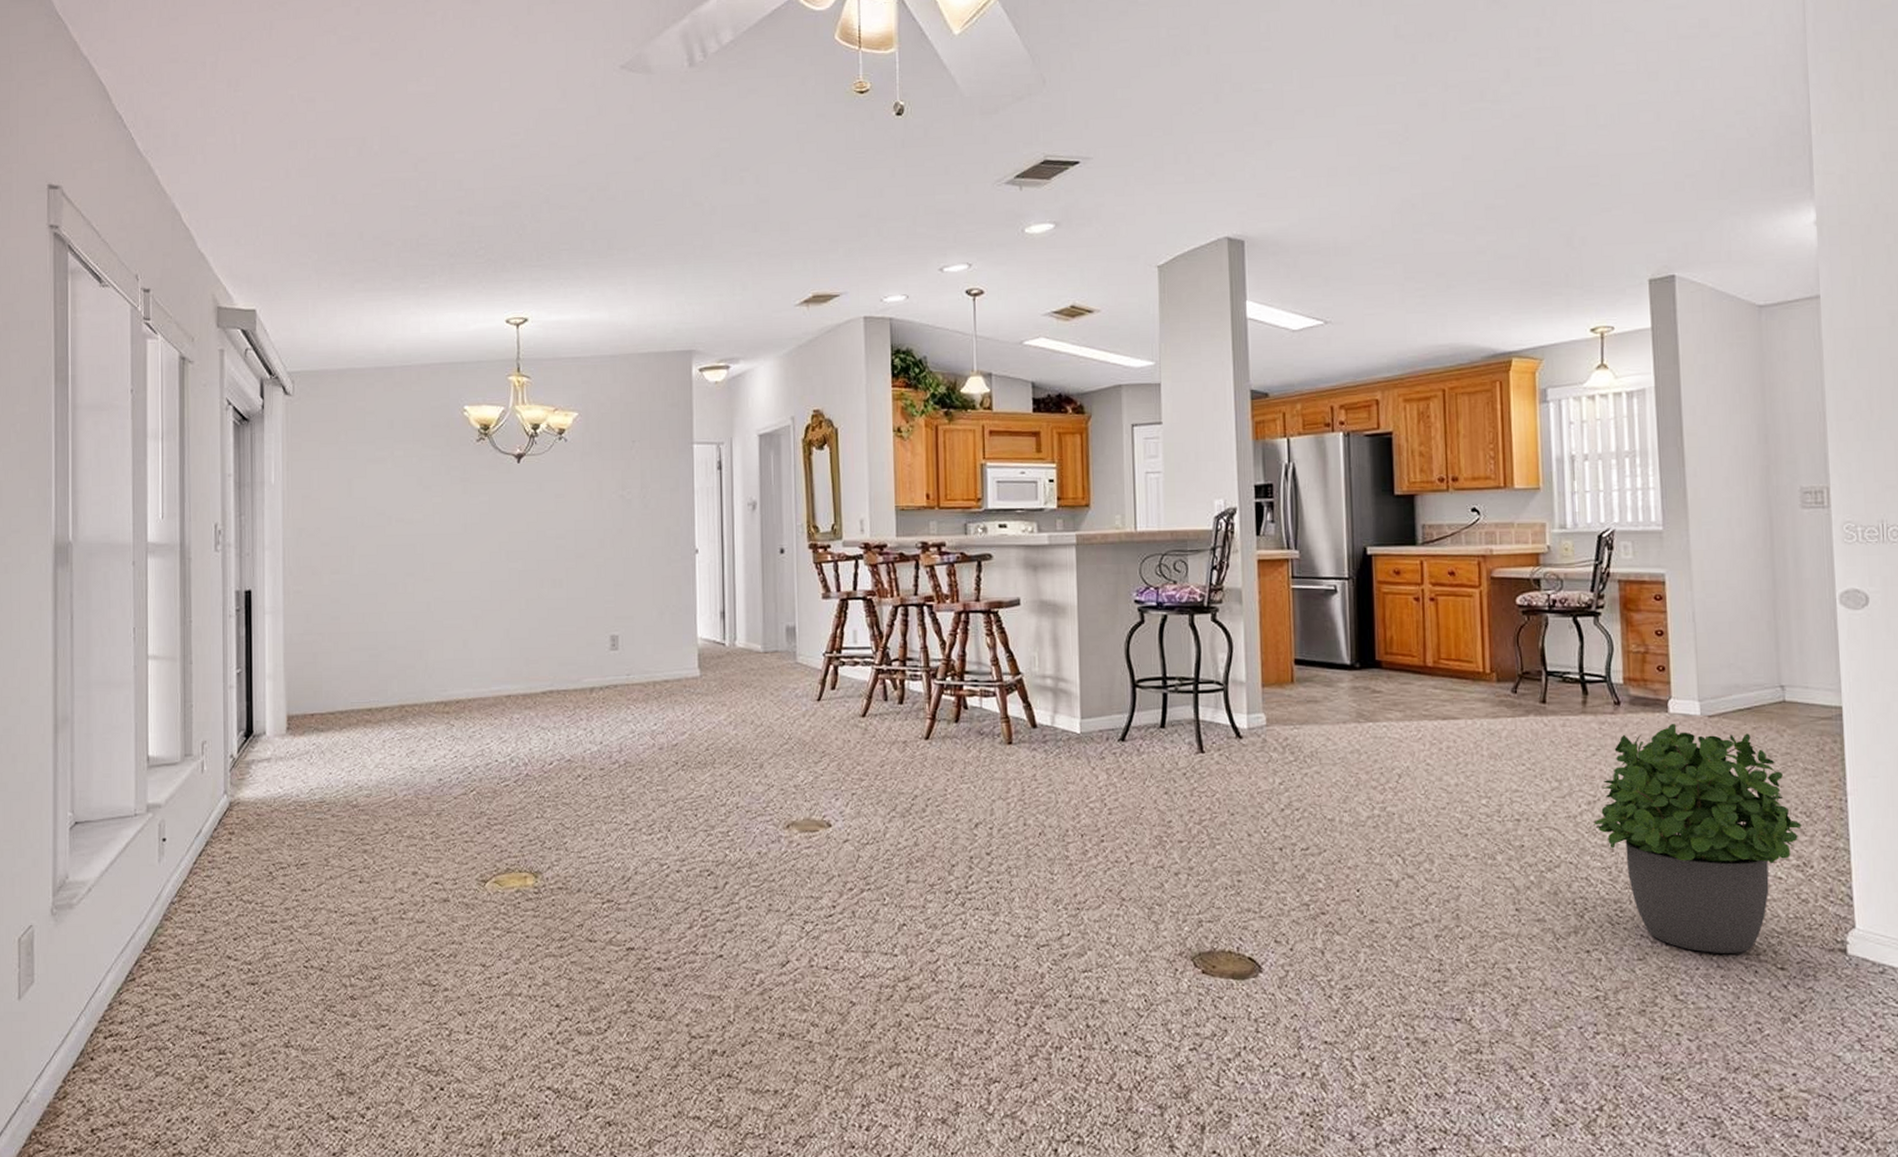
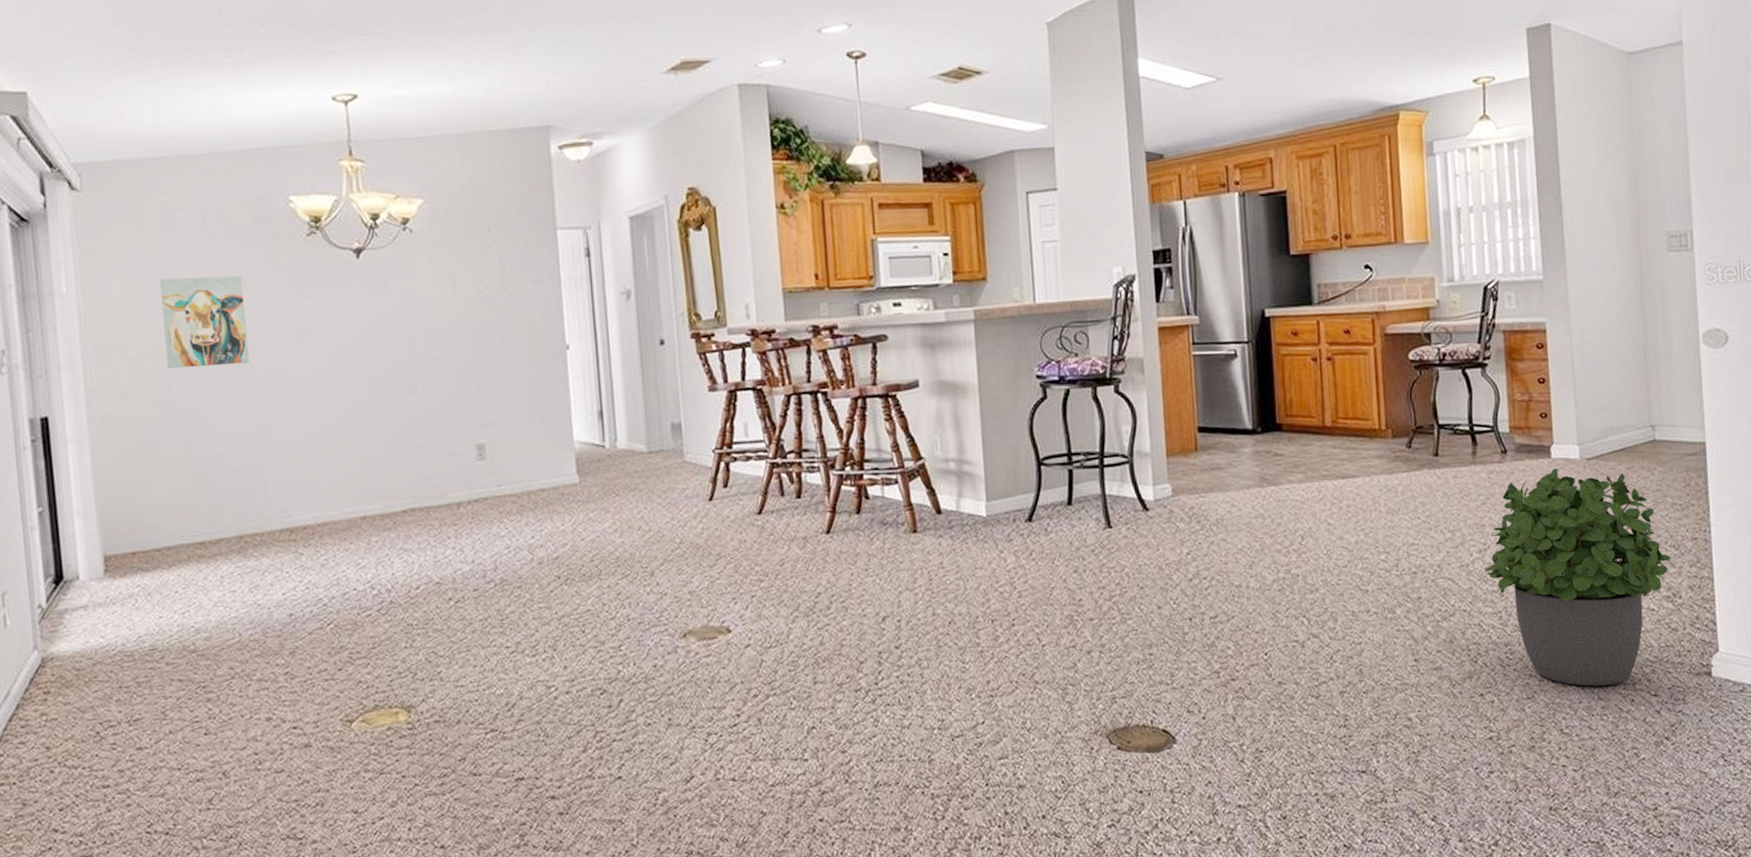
wall art: none [351,473,421,554] -> present [160,275,250,369]

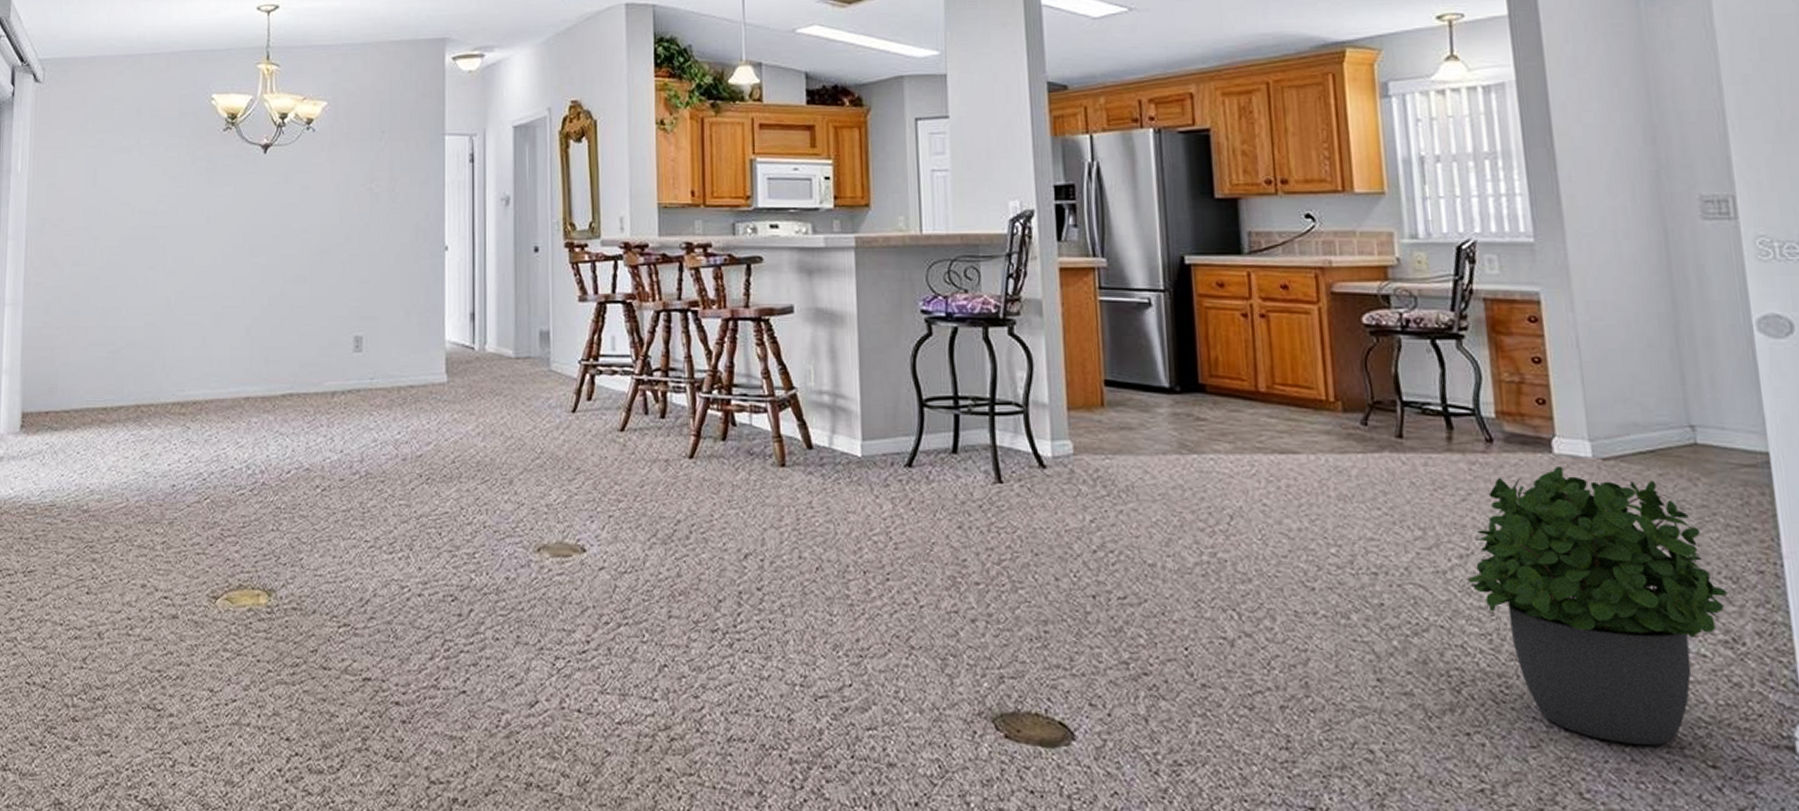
wall art: present [160,275,250,369] -> none [94,163,165,245]

